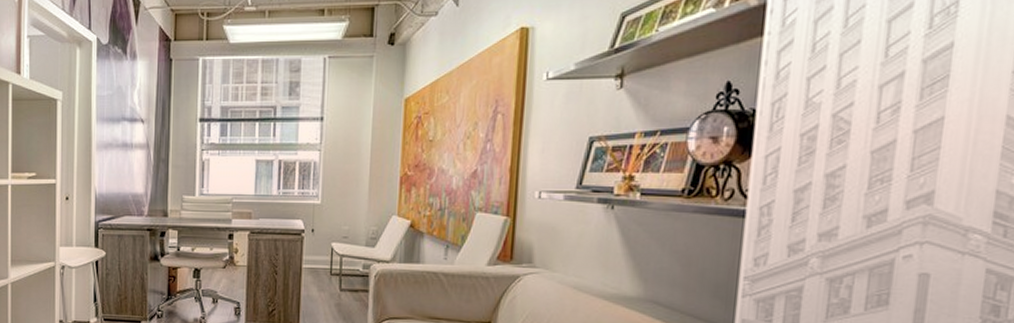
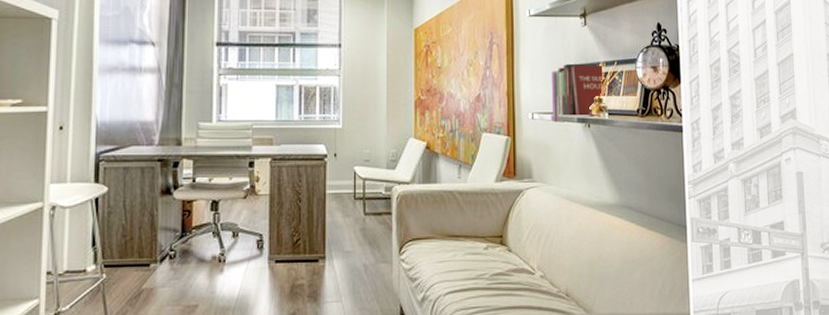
books: none [565,135,642,203] -> present [552,64,604,123]

